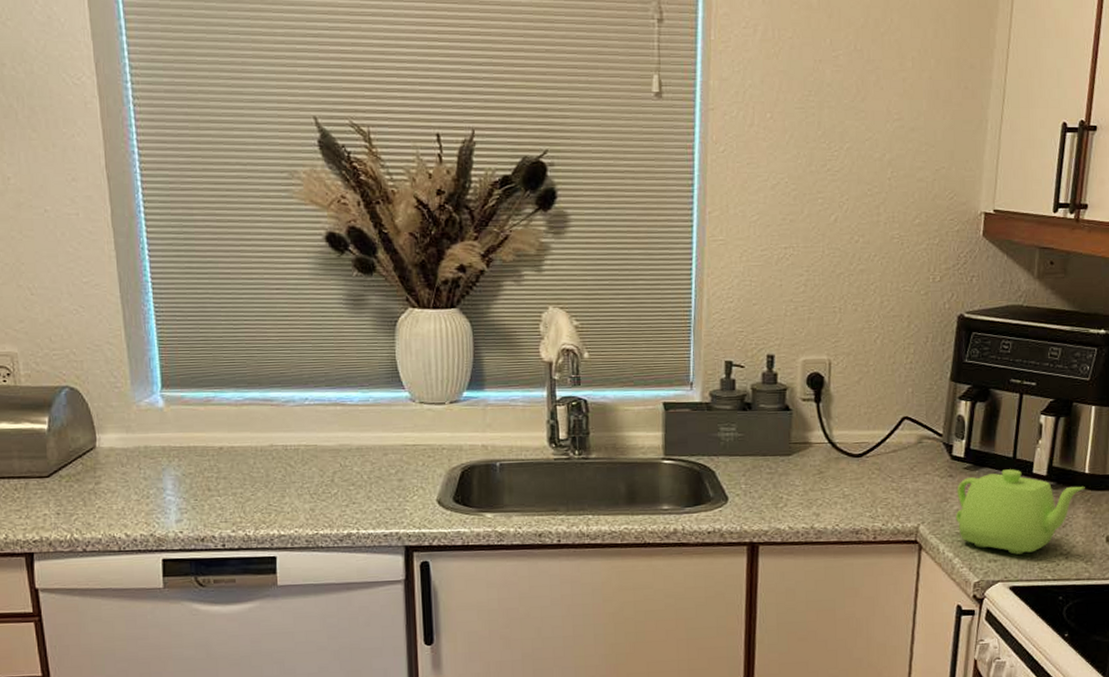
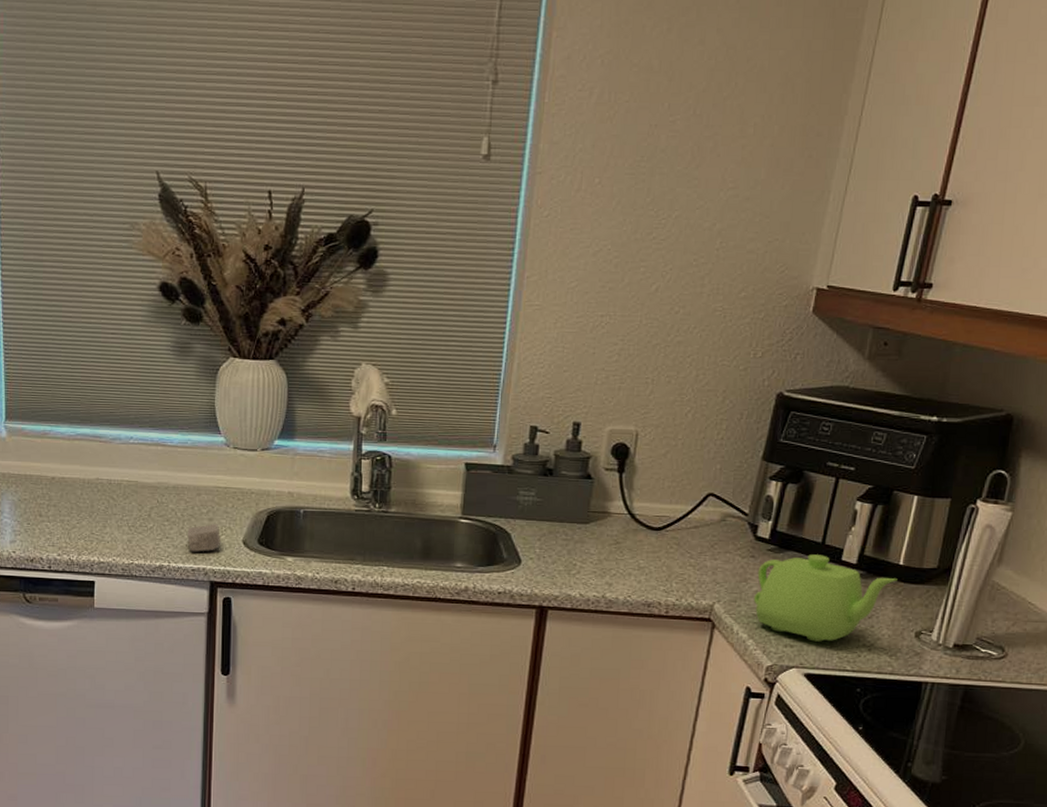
soap bar: none [376,484,414,516] -> present [187,524,221,552]

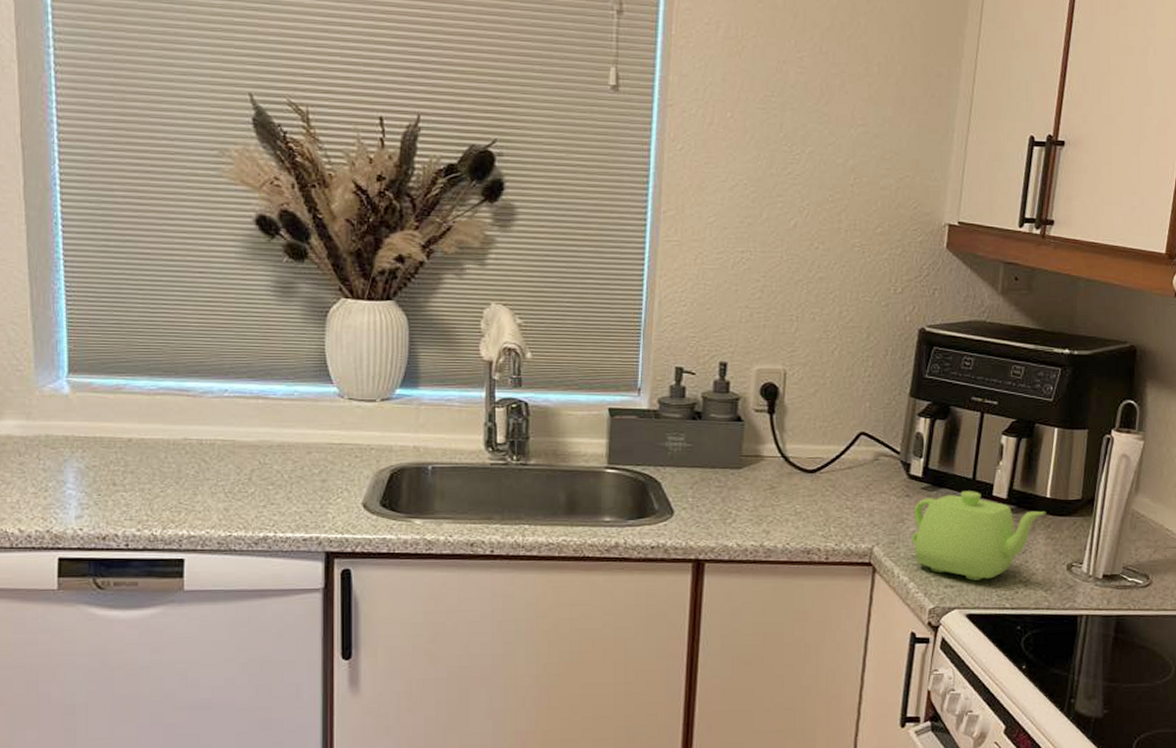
soap bar: present [187,524,221,552] -> none [296,486,337,519]

